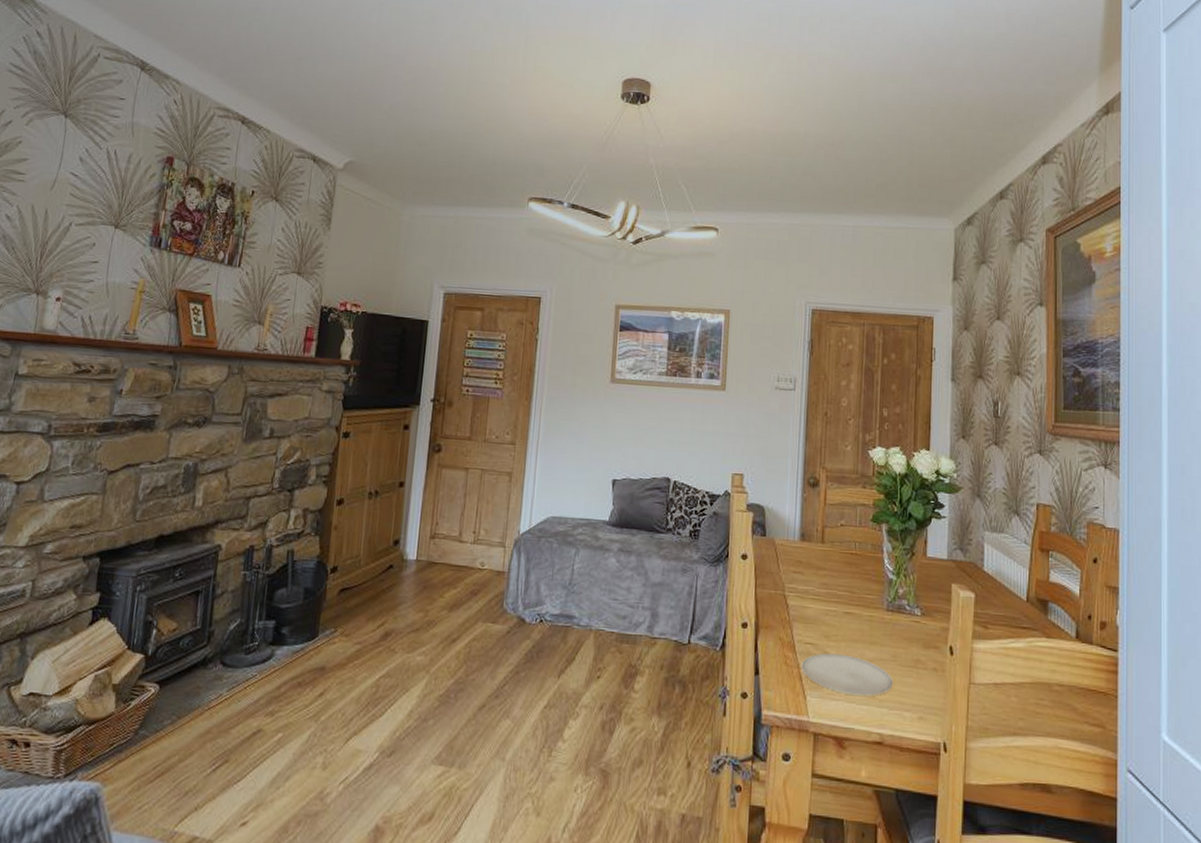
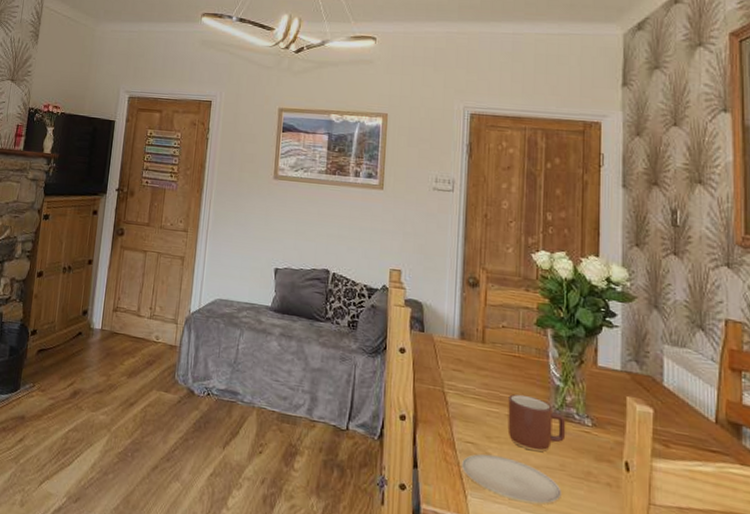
mug: none [844,590,898,646] -> present [507,394,566,453]

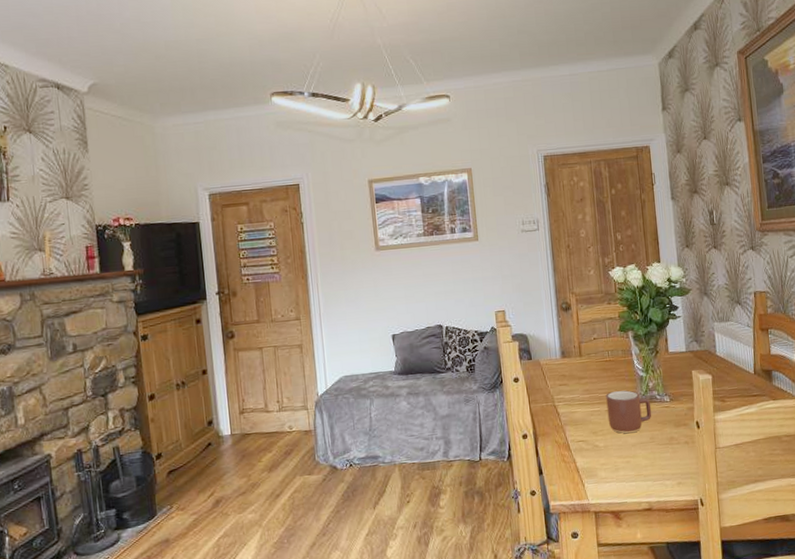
plate: present [461,454,562,505] -> none [576,444,654,477]

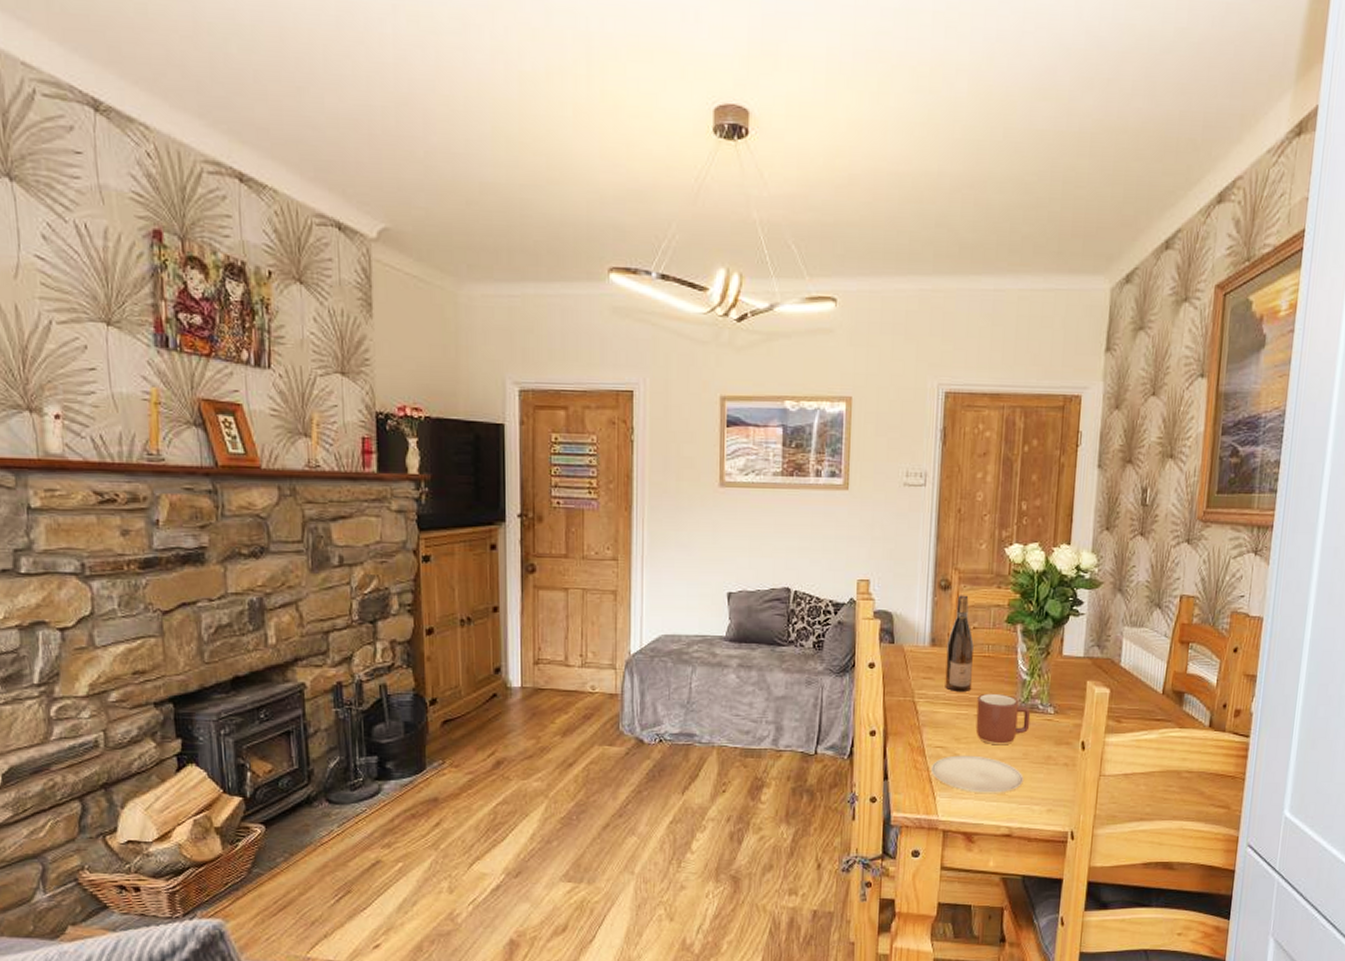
wine bottle: none [574,313,600,393] -> present [945,595,974,691]
plate: none [576,444,654,477] -> present [930,755,1024,794]

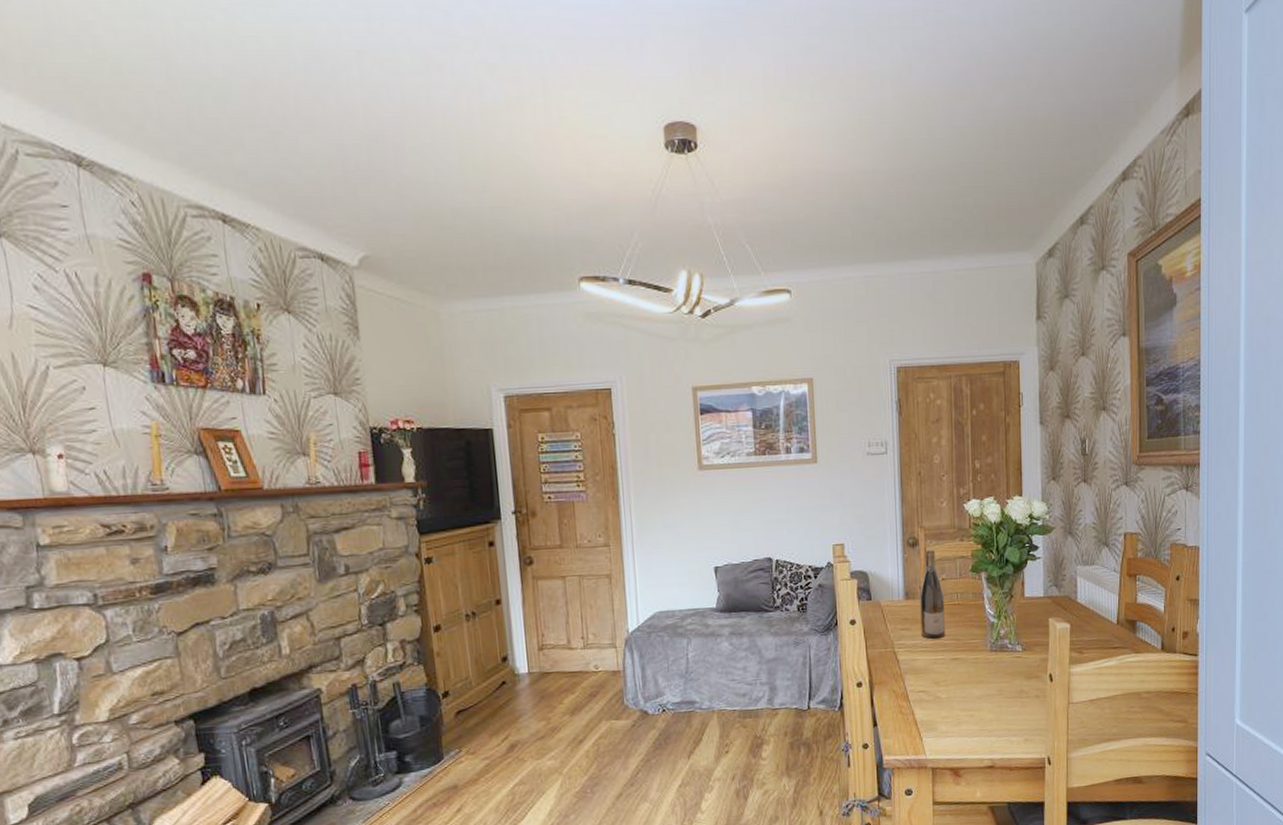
plate: present [930,755,1024,794] -> none [915,696,1000,731]
mug: present [975,693,1031,745] -> none [952,637,1002,685]

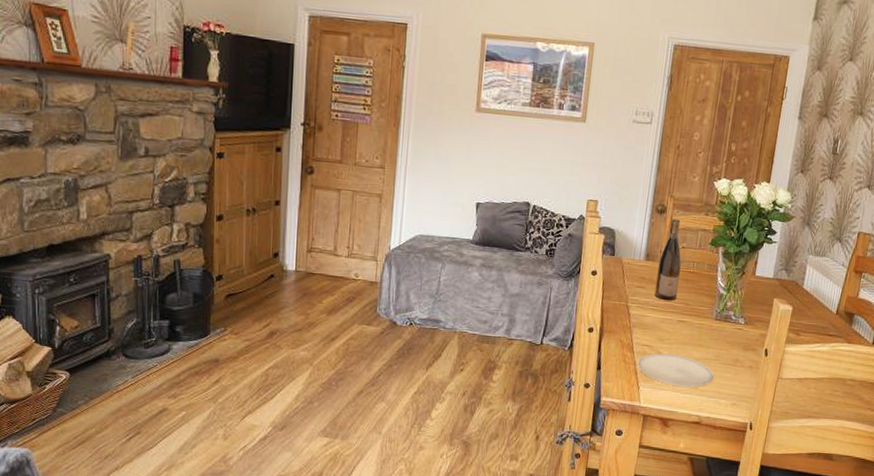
plate: none [915,696,1000,731] -> present [637,353,714,388]

